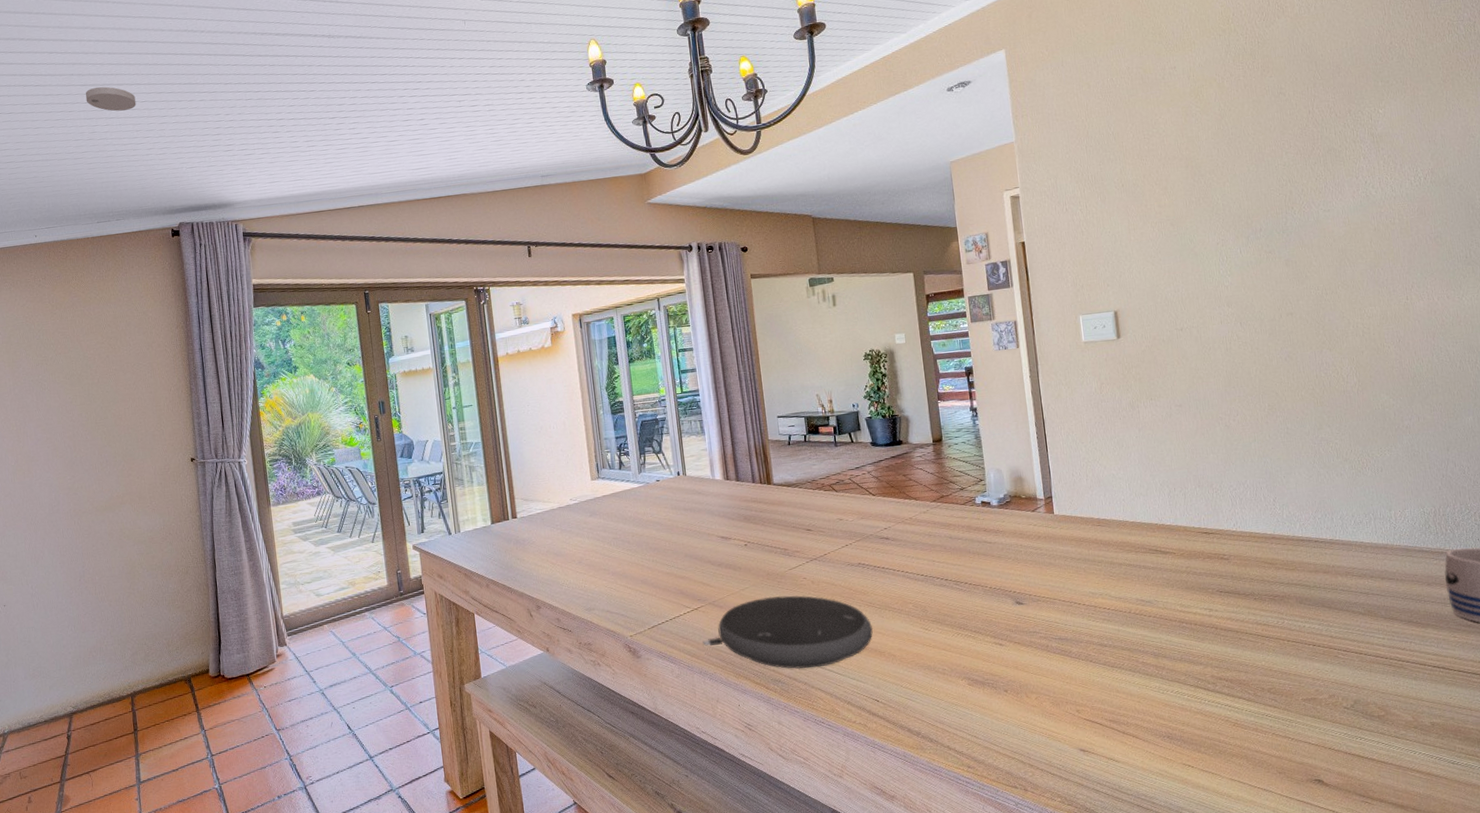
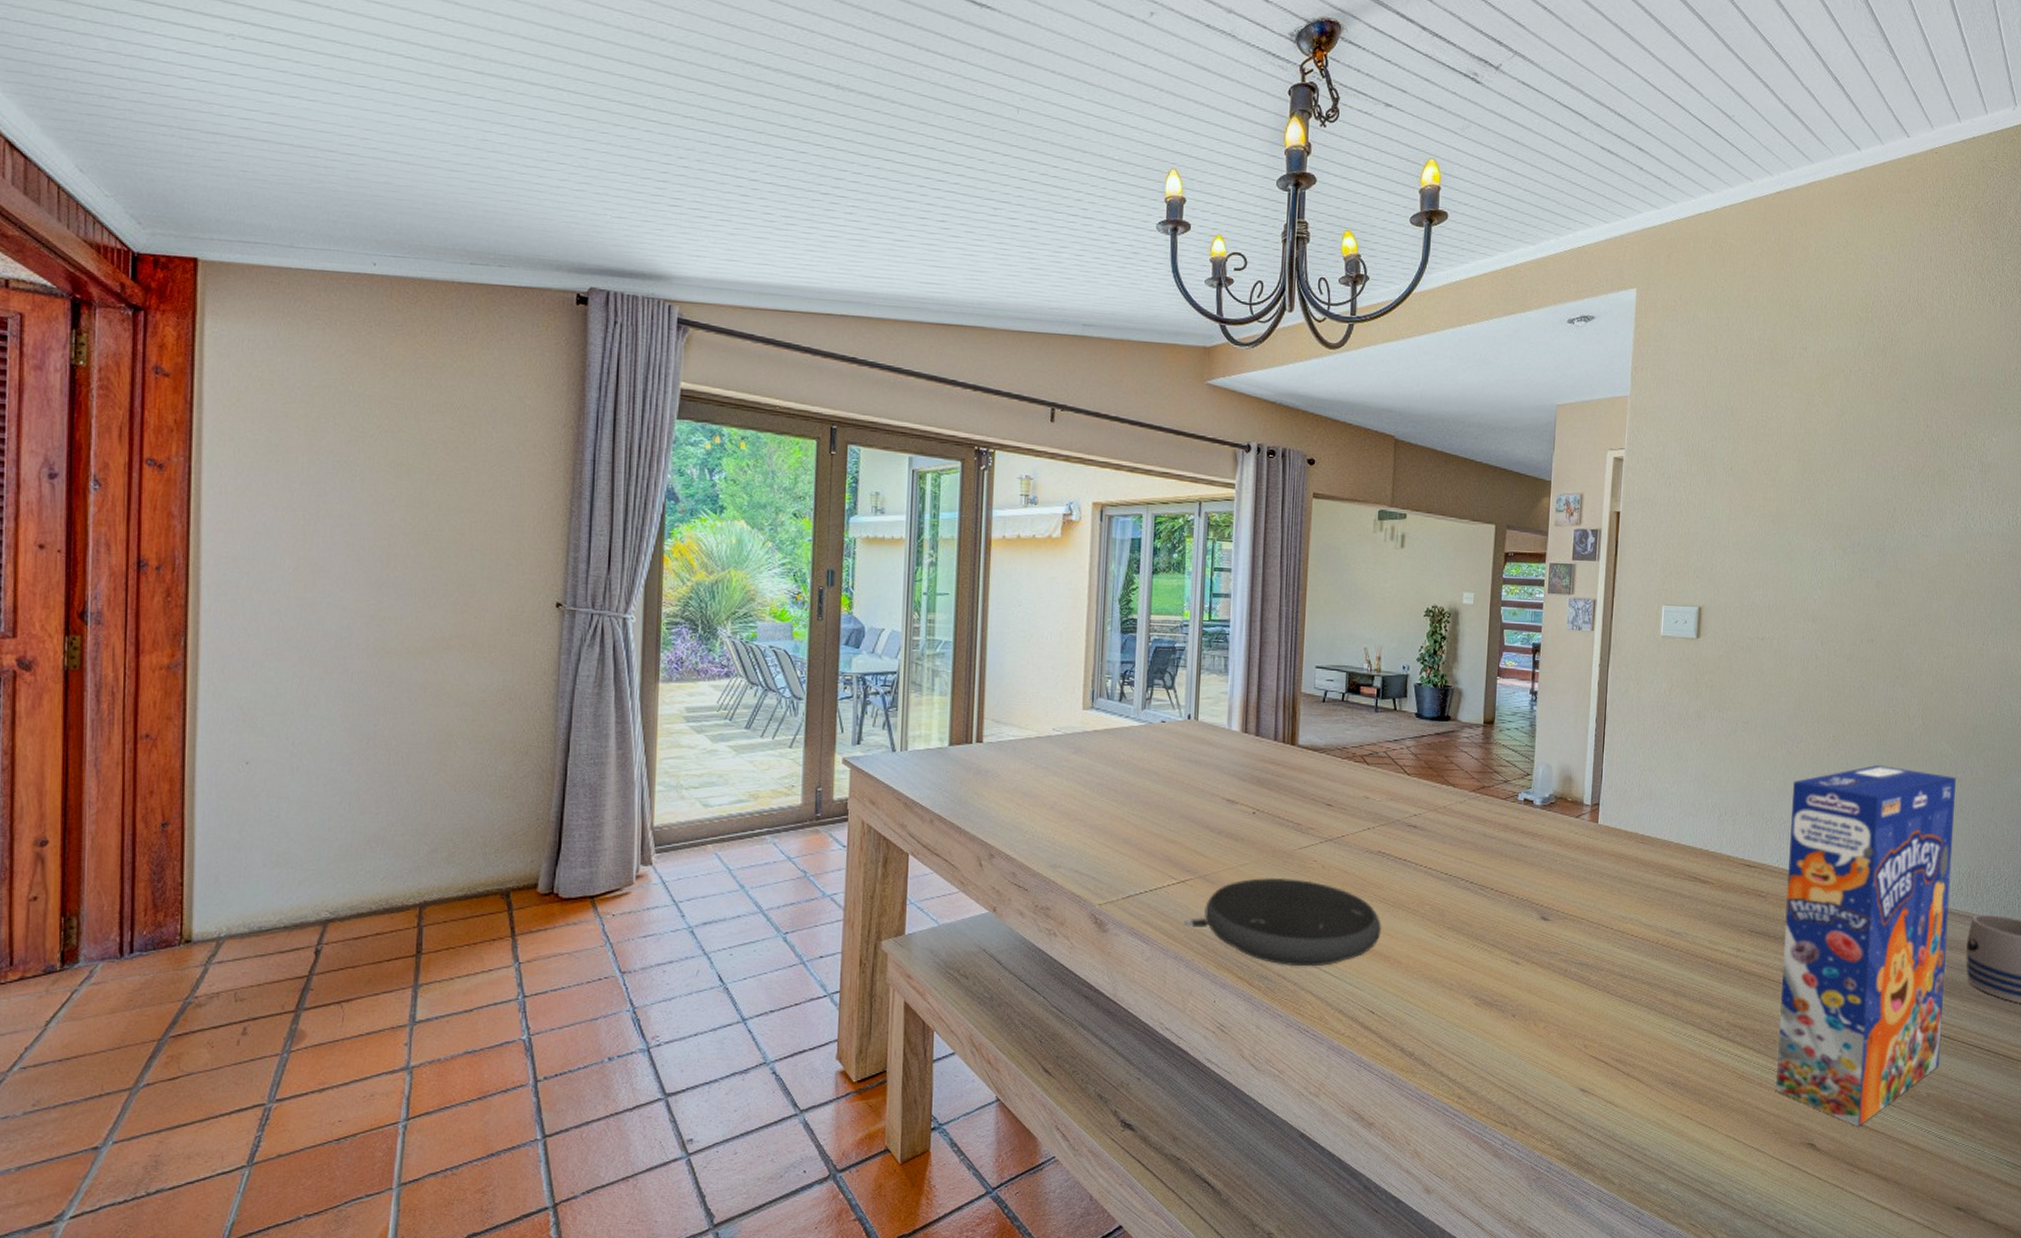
smoke detector: present [85,86,136,112] -> none [479,79,553,121]
cereal box: none [1237,424,1439,760] -> present [1776,765,1956,1127]

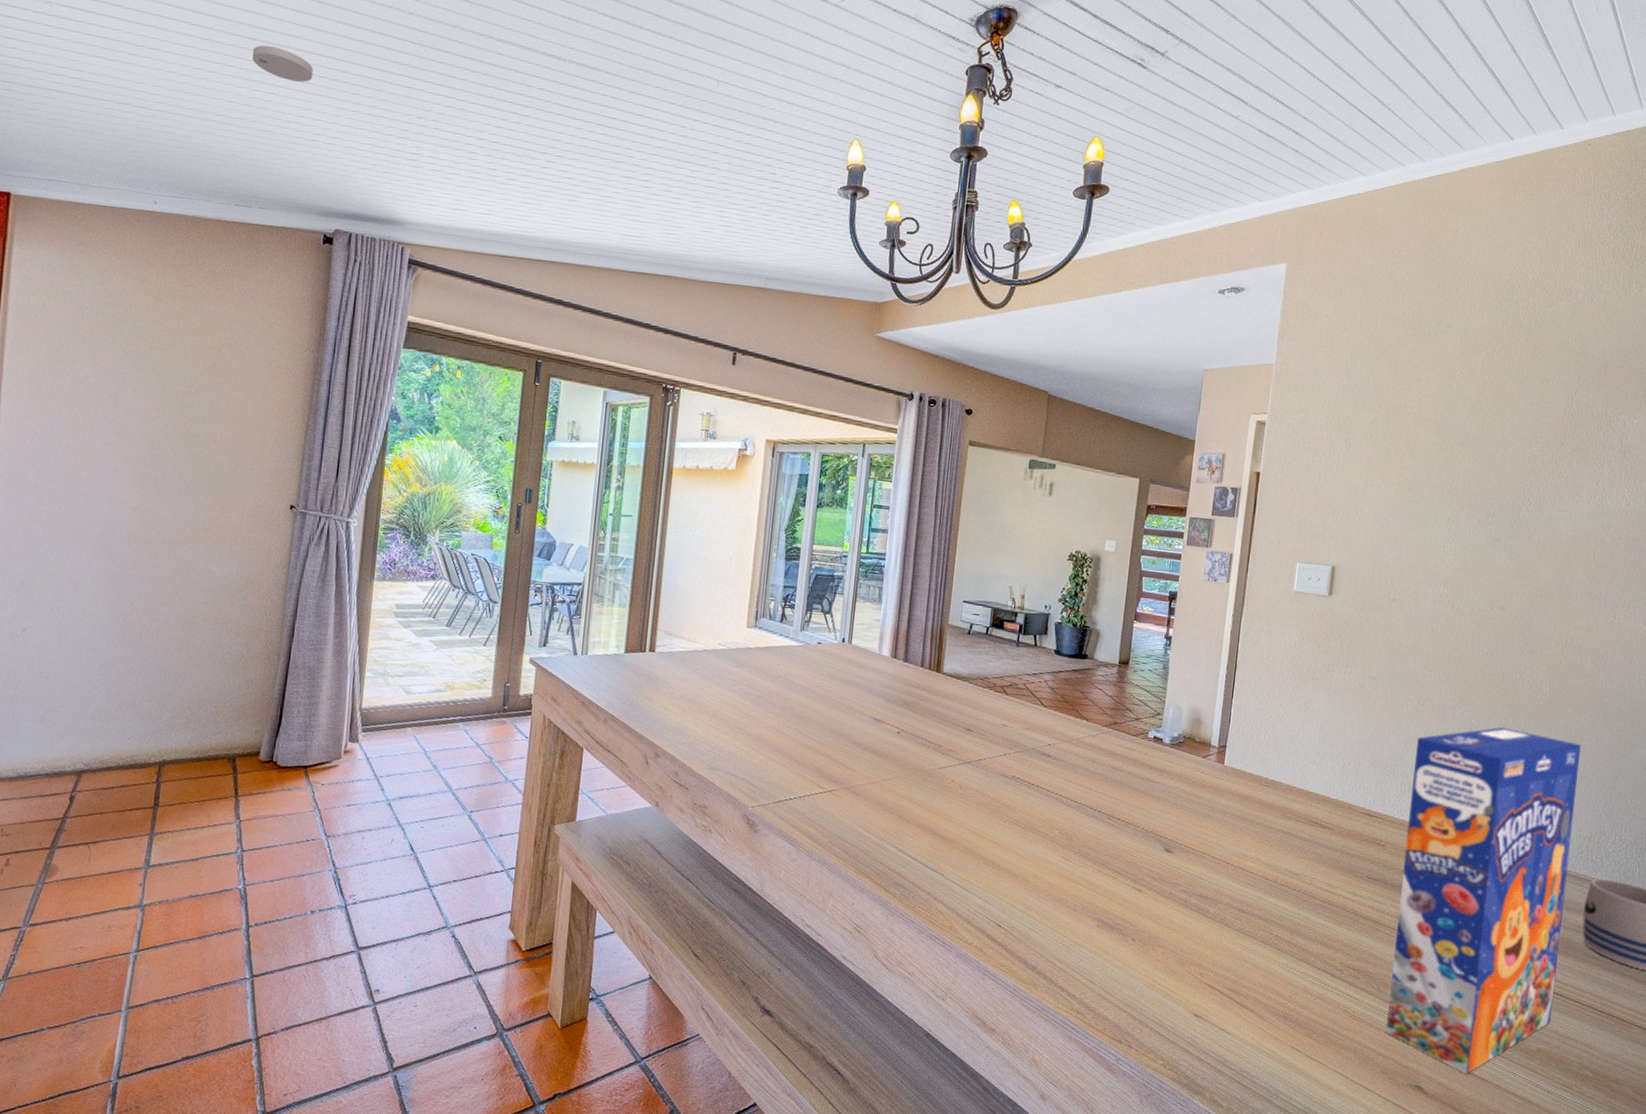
smoke detector: none [479,79,553,121] -> present [252,45,314,83]
speaker: present [1184,877,1382,967] -> none [829,793,1013,879]

